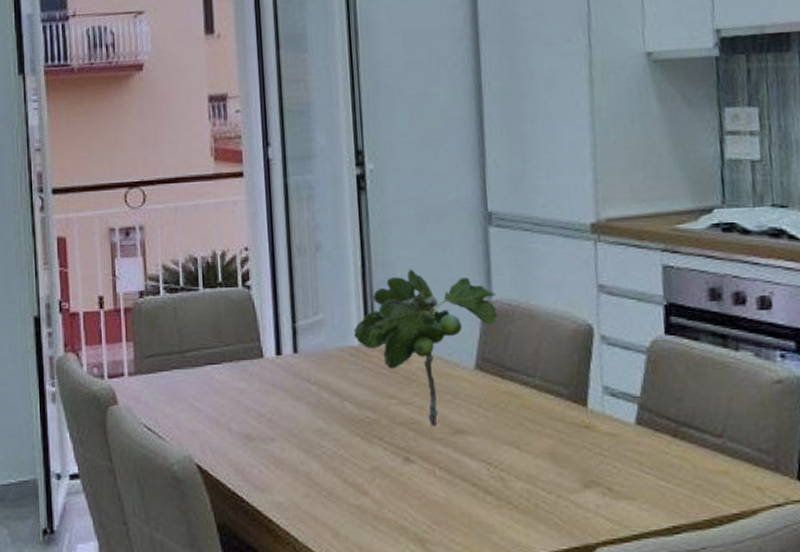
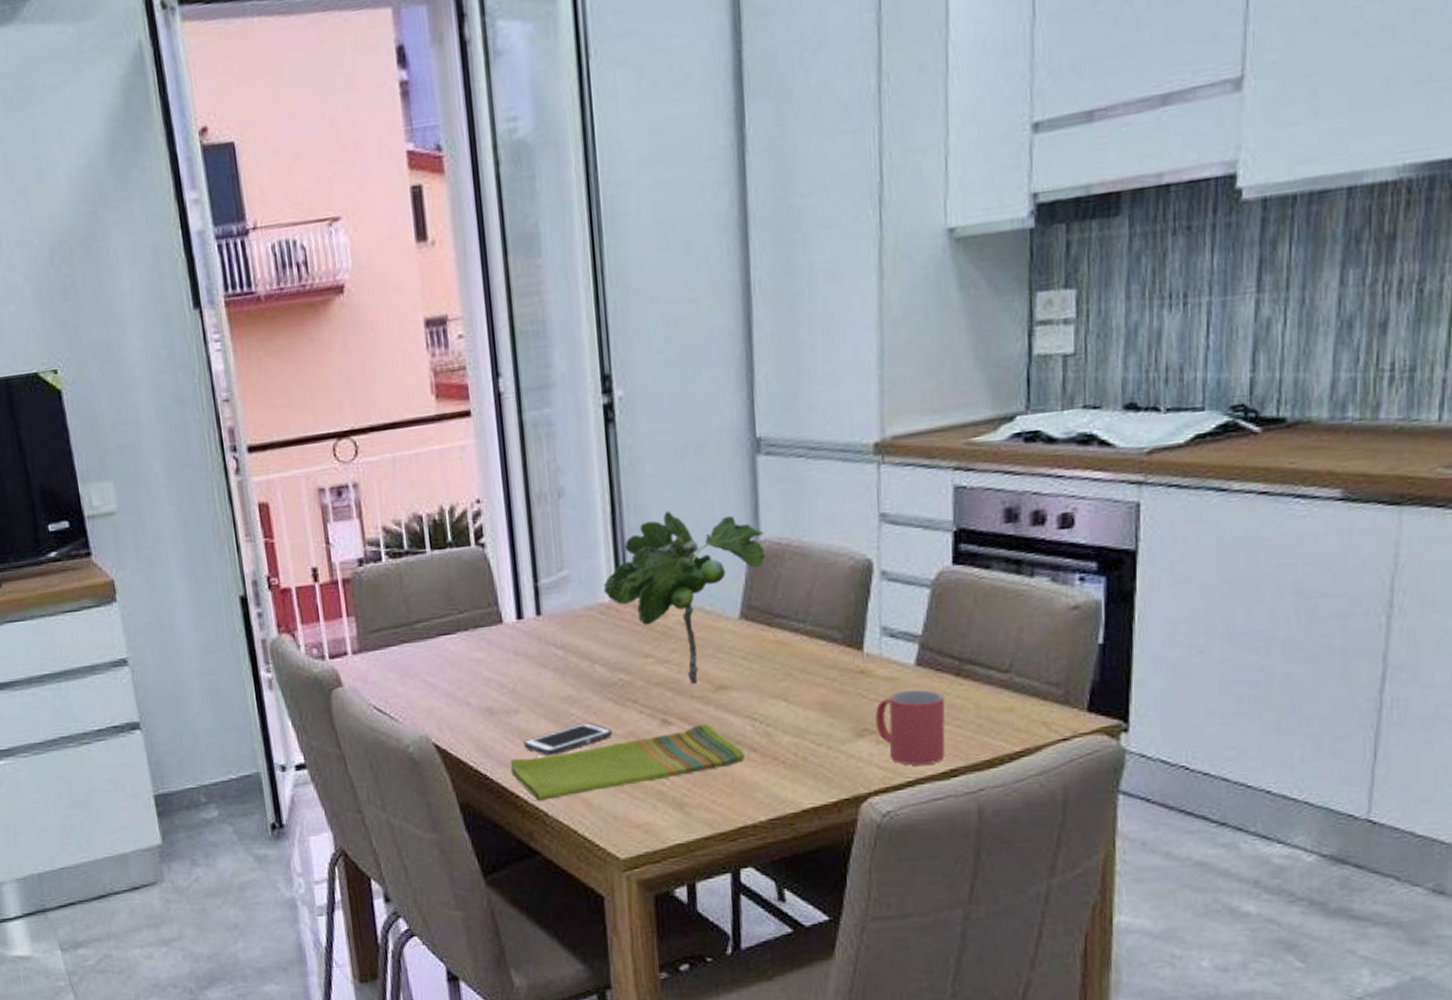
dish towel: none [265,464,481,527] -> present [510,723,745,802]
cell phone: none [277,455,359,483] -> present [523,722,612,755]
mug: none [600,447,667,520] -> present [875,689,945,766]

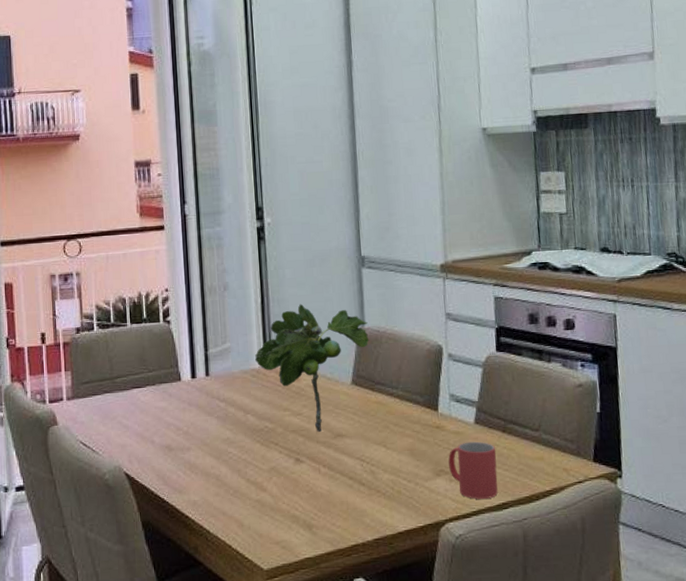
dish towel: present [510,723,745,802] -> none [182,462,356,522]
cell phone: present [523,722,612,755] -> none [192,459,259,484]

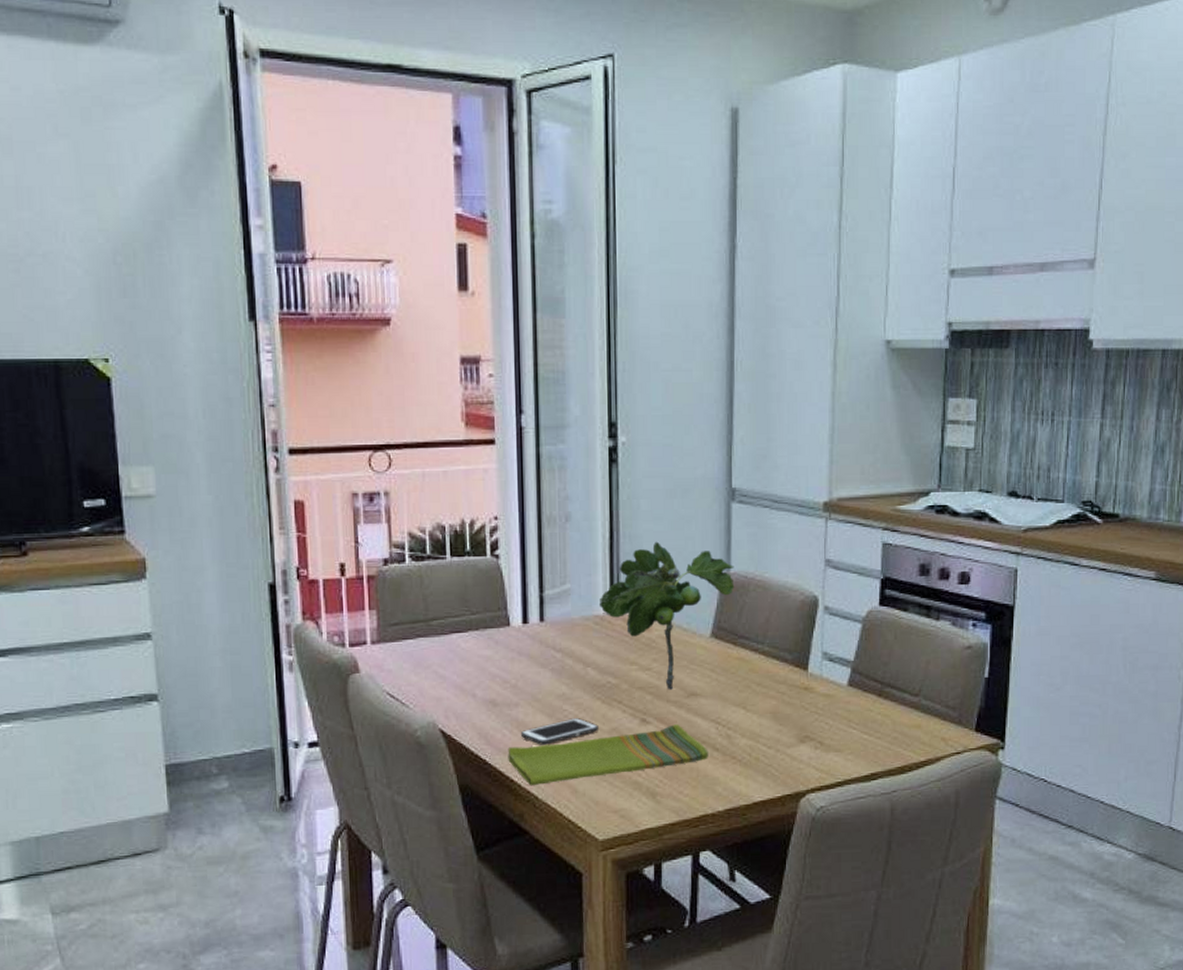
dish towel: none [182,462,356,522] -> present [507,724,709,786]
cell phone: none [192,459,259,484] -> present [520,718,598,745]
mug: present [448,441,498,499] -> none [815,705,869,769]

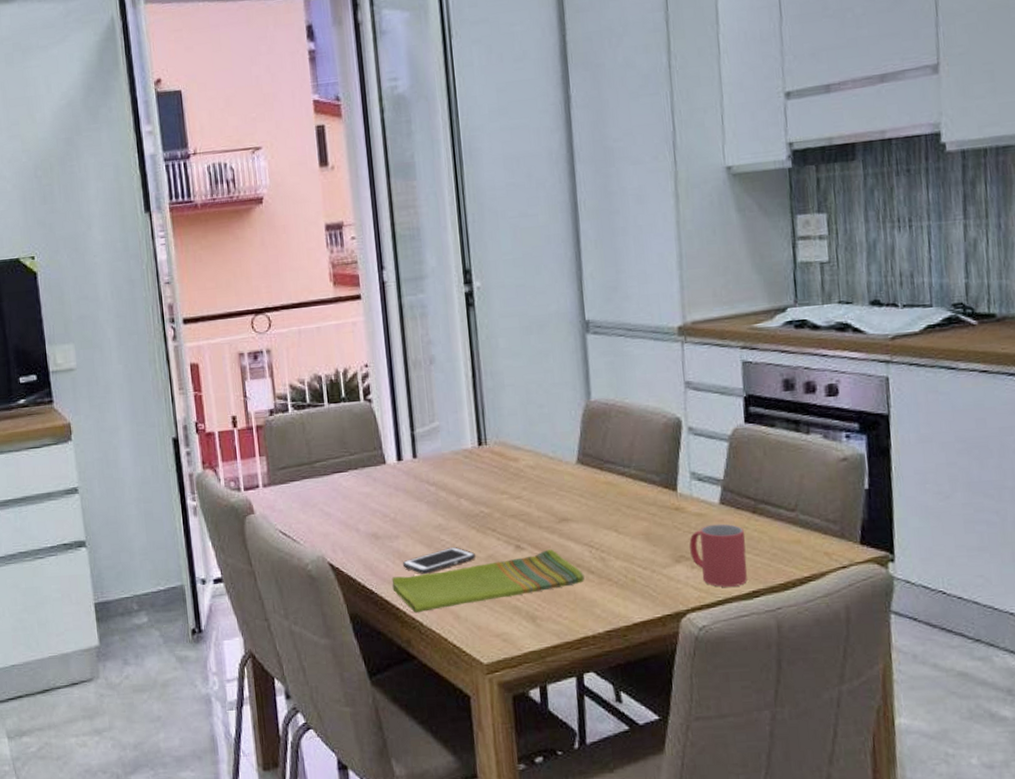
plant: present [598,541,735,690] -> none [466,376,596,517]
mug: none [815,705,869,769] -> present [689,523,747,587]

